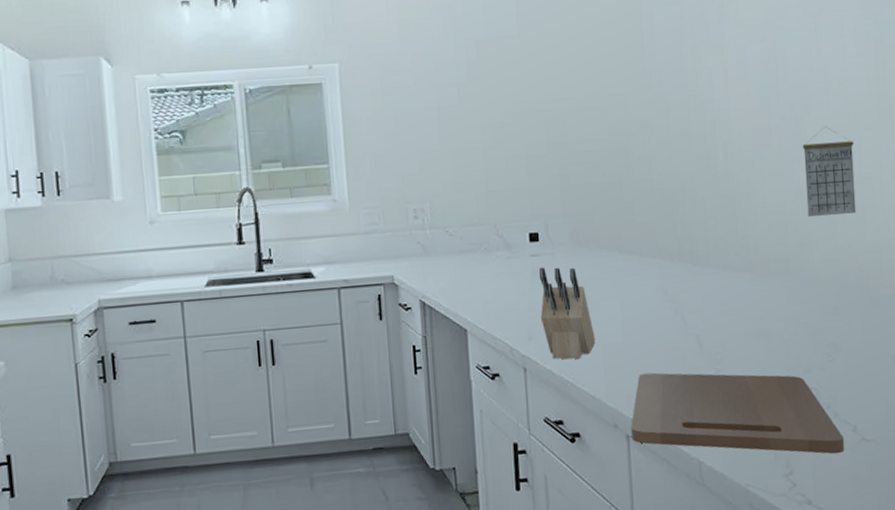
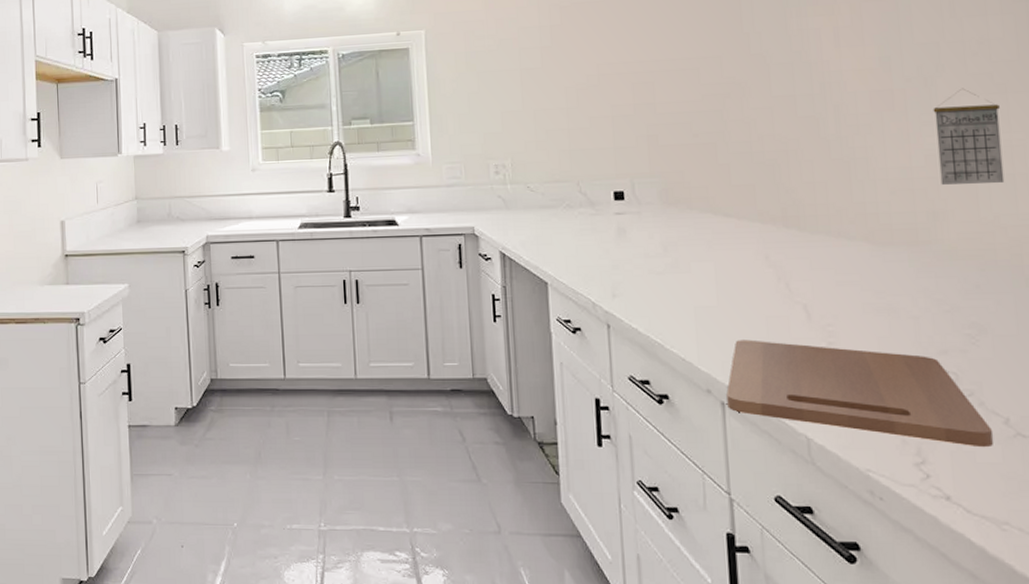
knife block: present [539,267,596,360] -> none [625,225,686,320]

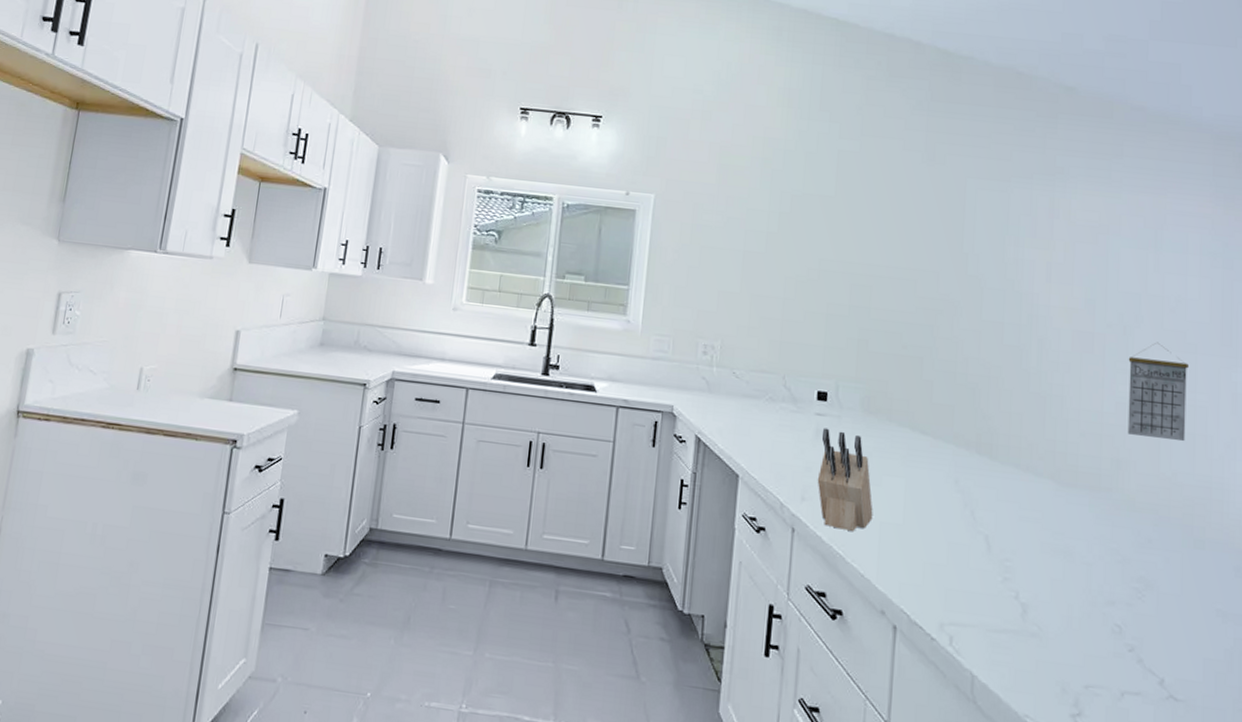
knife block: none [625,225,686,320] -> present [817,428,873,532]
cutting board: present [726,339,993,448] -> none [899,562,1147,707]

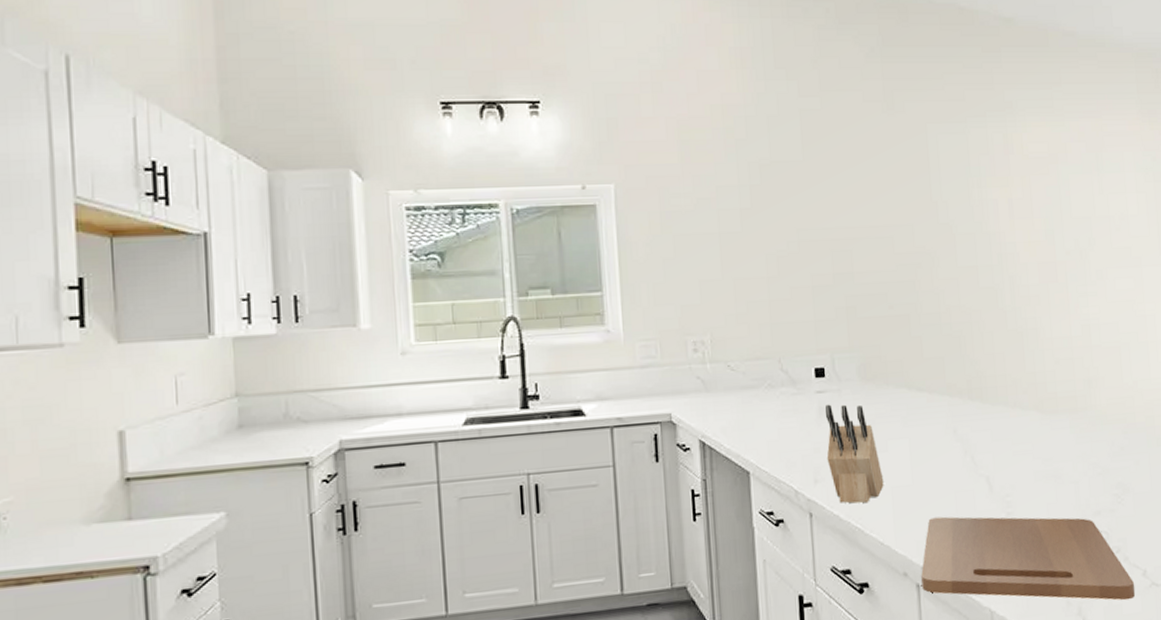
cutting board: none [899,562,1147,707] -> present [921,516,1135,601]
calendar: present [1127,342,1189,442] -> none [1087,261,1141,353]

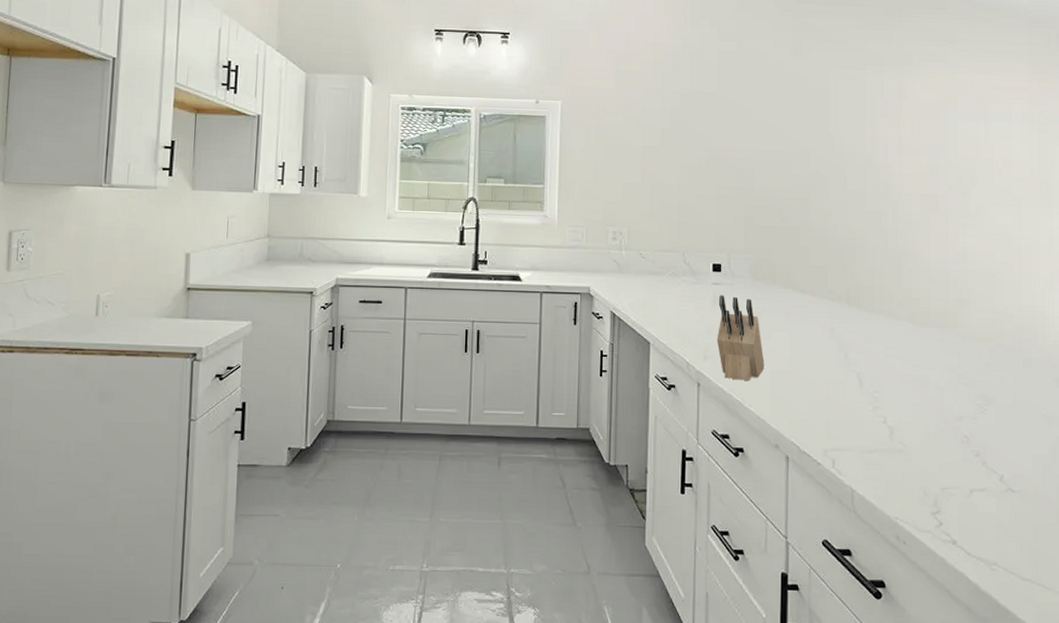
cutting board: present [921,516,1135,601] -> none [791,401,990,500]

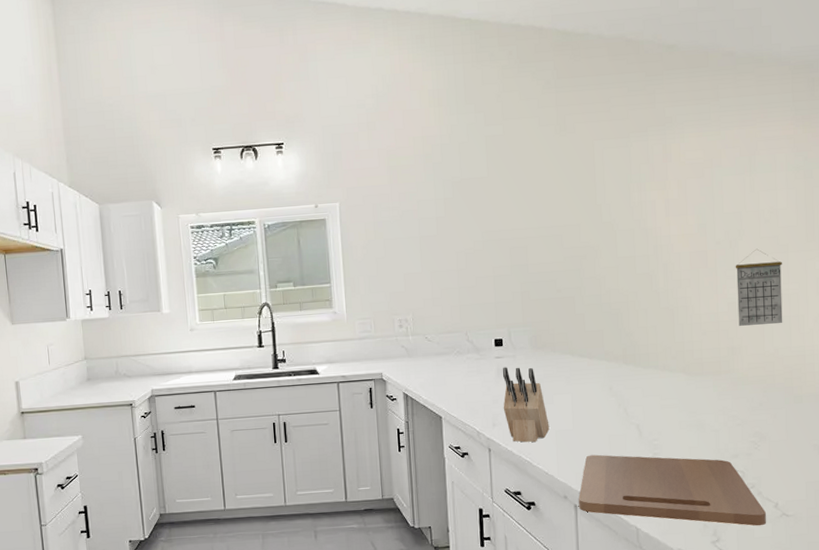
cutting board: none [791,401,990,500] -> present [578,454,766,526]
calendar: none [966,198,1014,280] -> present [735,248,783,326]

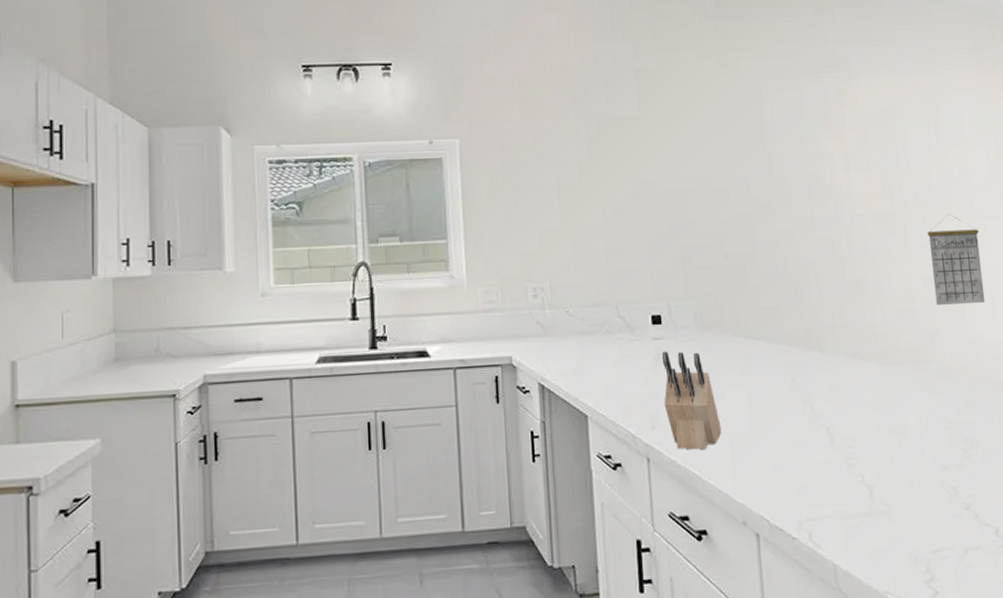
cutting board: present [578,454,766,526] -> none [761,466,987,560]

